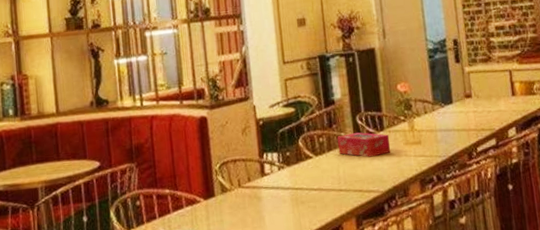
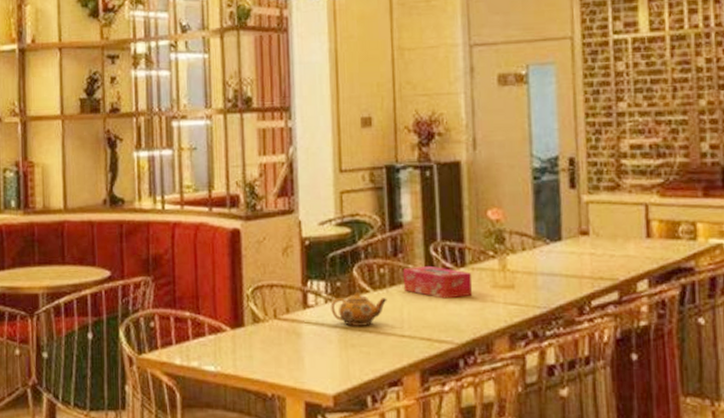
teapot: none [283,157,327,187] -> present [331,290,387,326]

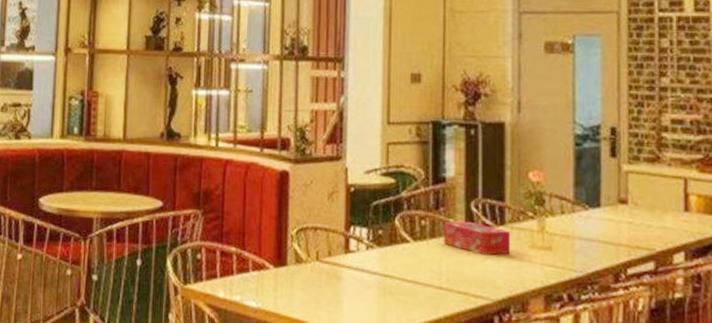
teapot: present [331,290,387,326] -> none [371,239,427,275]

